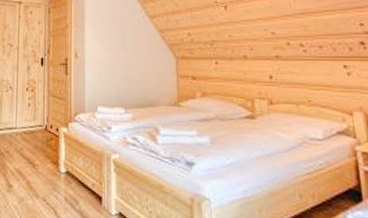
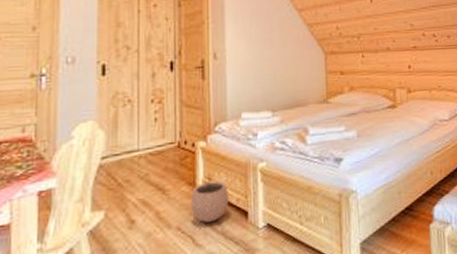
plant pot: none [54,156,86,200] -> present [190,173,229,223]

